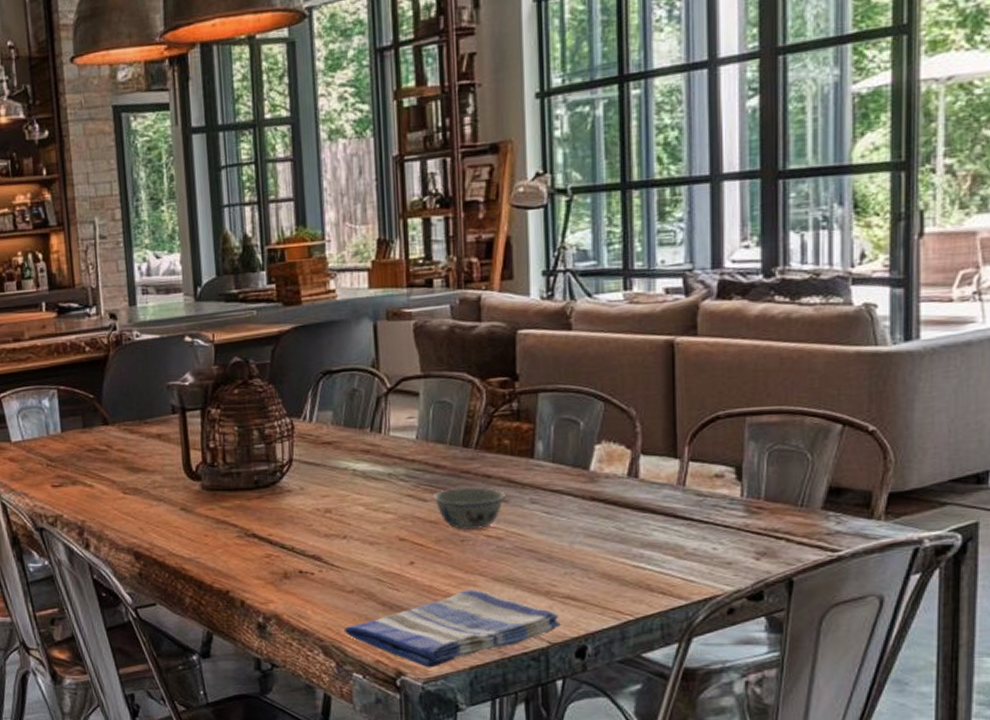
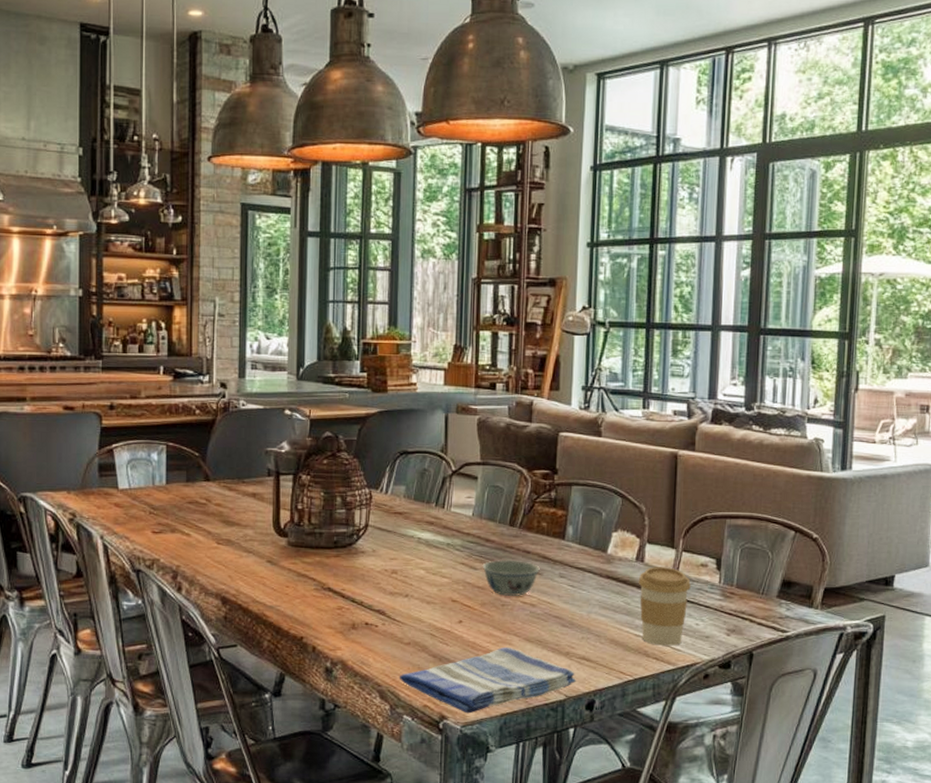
coffee cup: none [632,481,703,577] -> present [638,567,691,646]

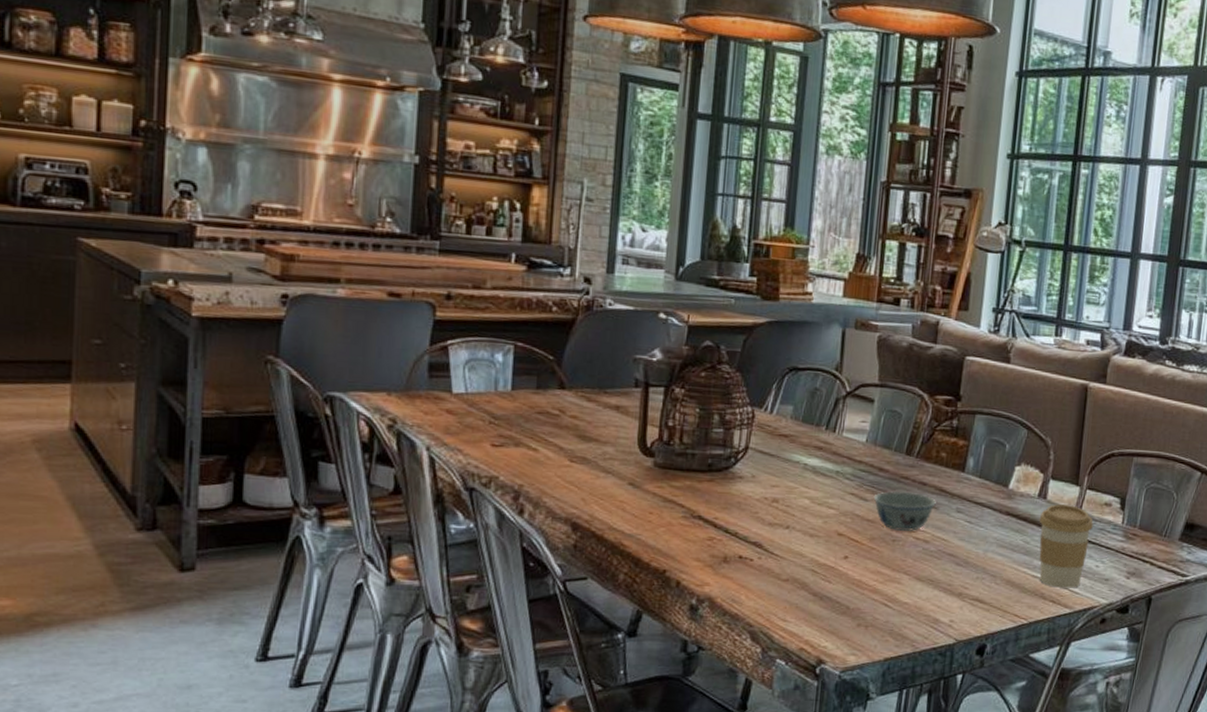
dish towel: present [399,647,576,714] -> none [773,586,968,658]

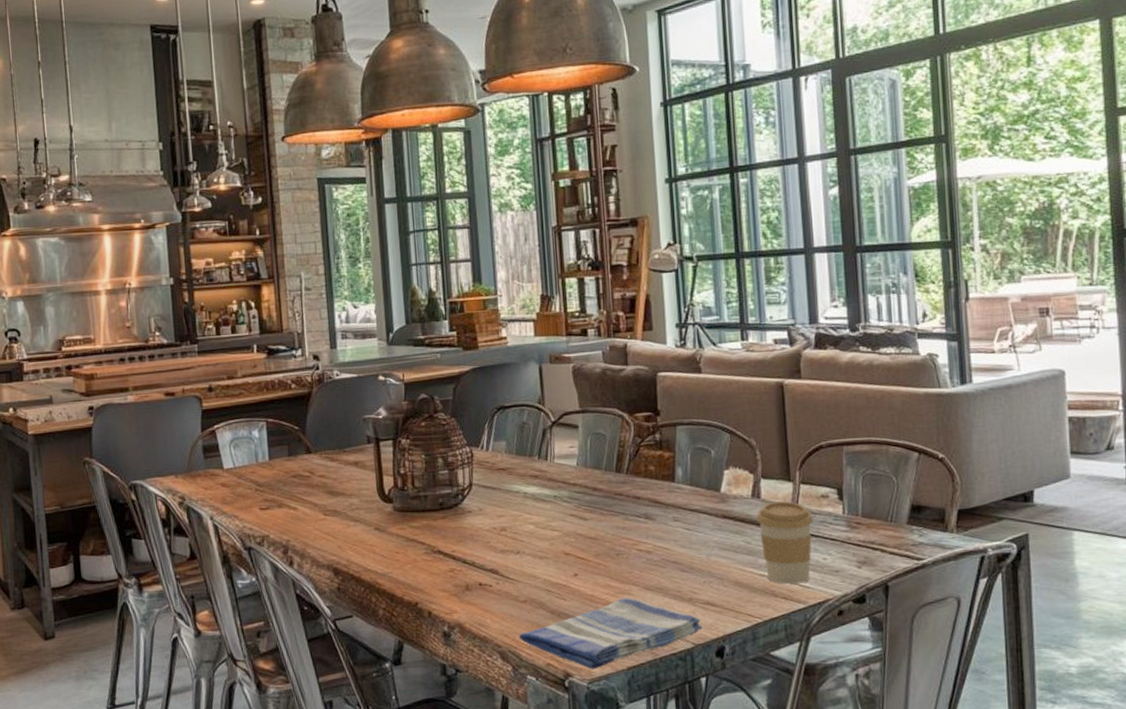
dish towel: none [773,586,968,658] -> present [518,598,703,670]
bowl: present [873,491,936,531] -> none [592,507,652,545]

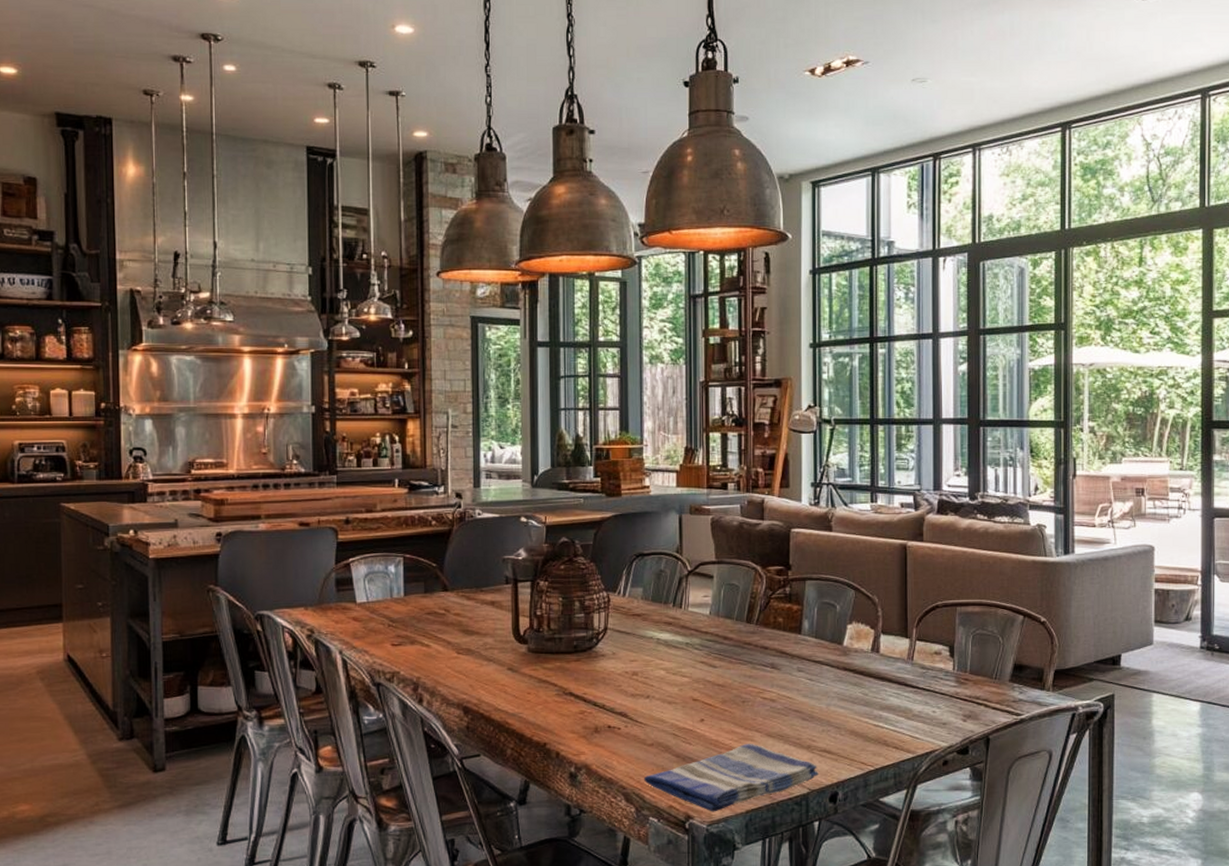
coffee cup: present [756,501,813,584] -> none [874,656,926,734]

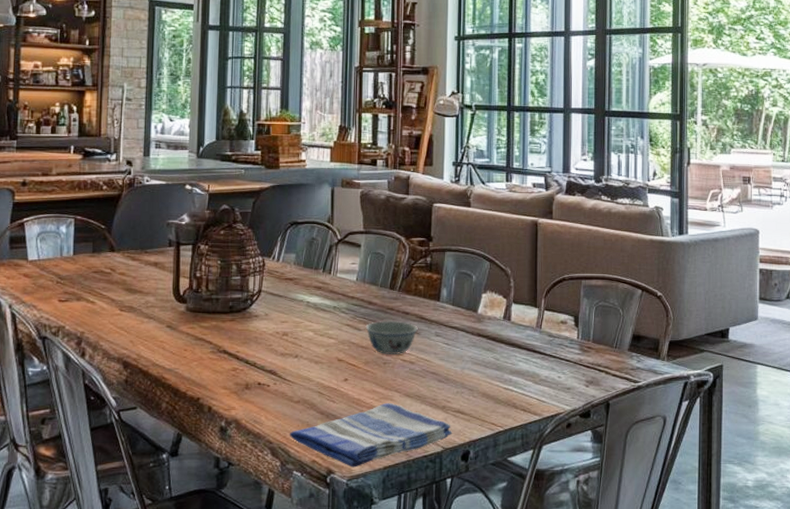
bowl: none [721,657,778,692] -> present [365,321,418,354]

